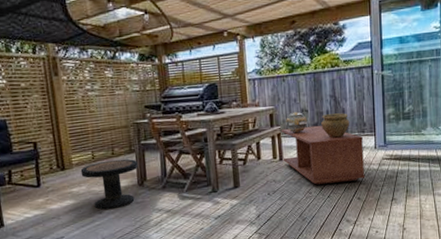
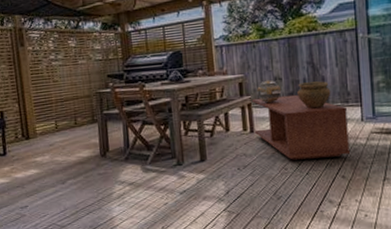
side table: present [80,159,138,210] -> none [44,129,101,181]

